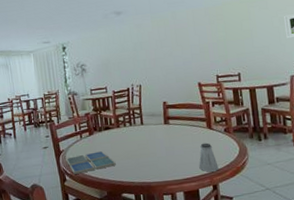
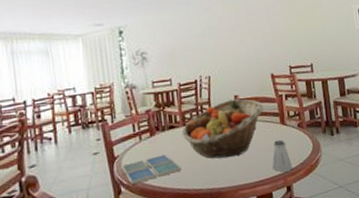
fruit basket: none [116,105,191,157] -> present [182,99,264,159]

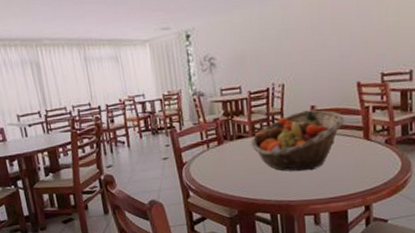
drink coaster: present [122,155,182,184] -> none [190,164,250,190]
saltshaker: present [272,140,293,172] -> none [350,156,374,191]

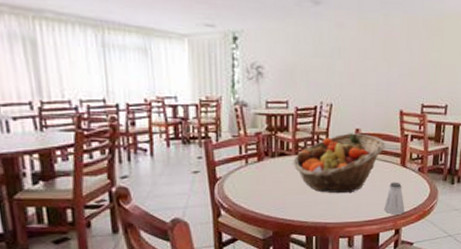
saltshaker: none [350,156,374,191] -> present [384,182,405,215]

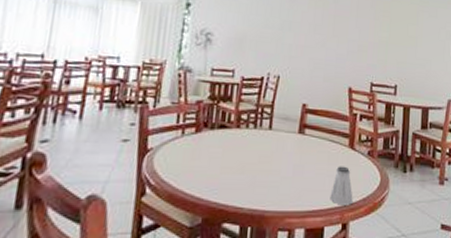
fruit basket: present [293,133,386,194] -> none [233,107,333,176]

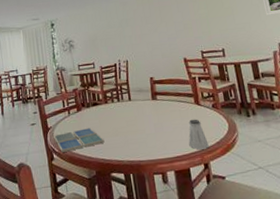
drink coaster: none [153,157,224,186] -> present [54,128,105,152]

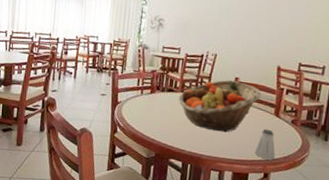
drink coaster: present [54,128,105,152] -> none [121,110,171,130]
fruit basket: none [104,80,178,134] -> present [178,80,262,133]

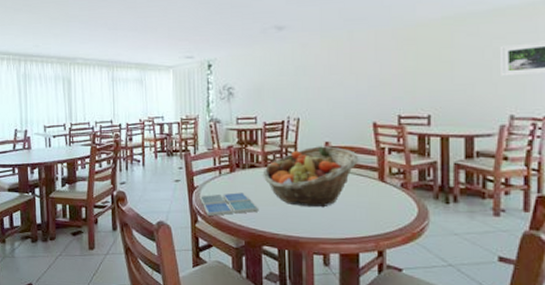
drink coaster: none [121,110,171,130] -> present [200,192,259,216]
saltshaker: present [255,129,276,160] -> none [363,198,388,234]

